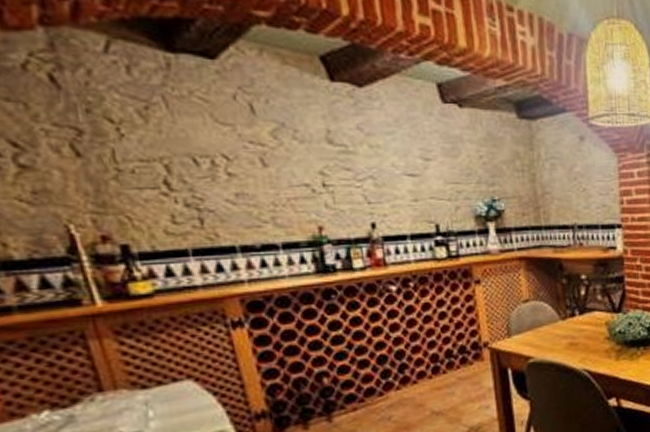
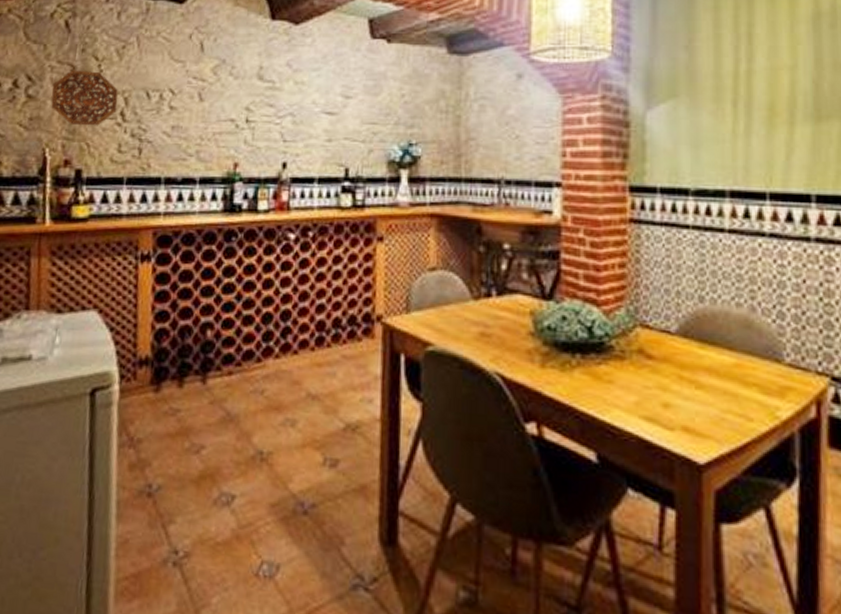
decorative platter: none [53,134,158,198] -> present [51,70,118,126]

